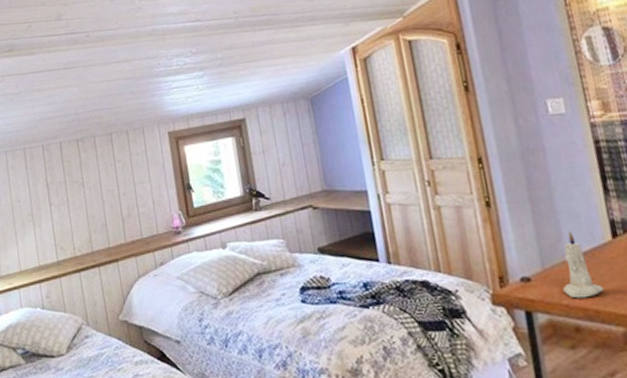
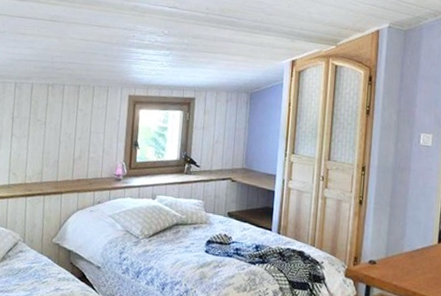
candle: present [563,231,605,299] -> none [396,232,423,282]

